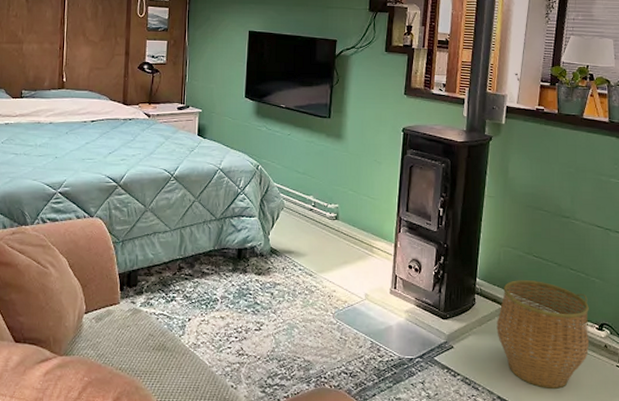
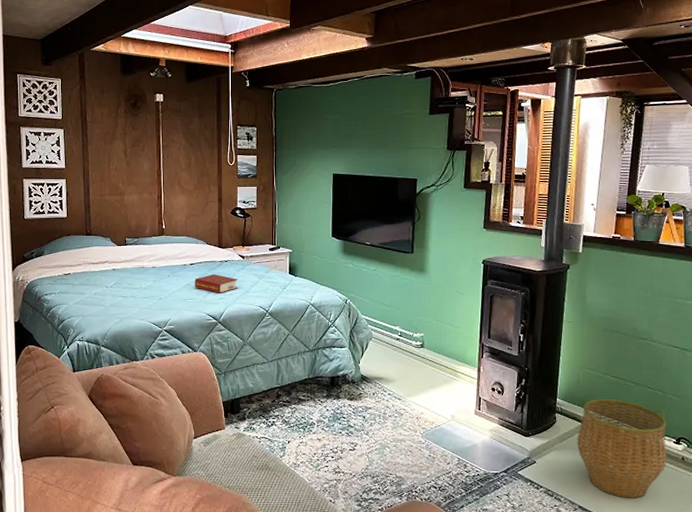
book: none [95,133,143,154] -> present [195,274,238,293]

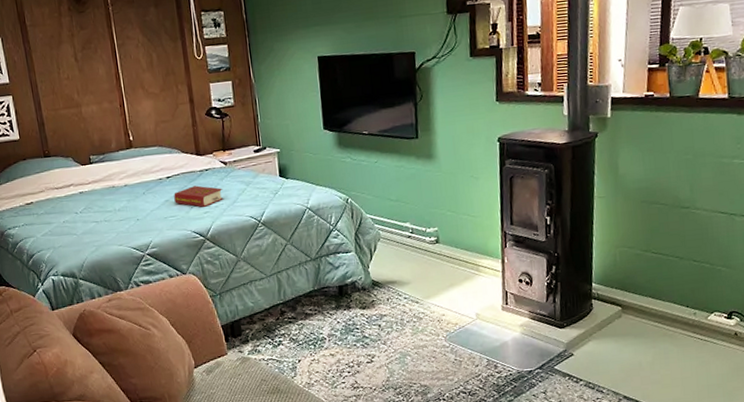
basket: present [577,399,666,498] -> none [617,277,718,383]

